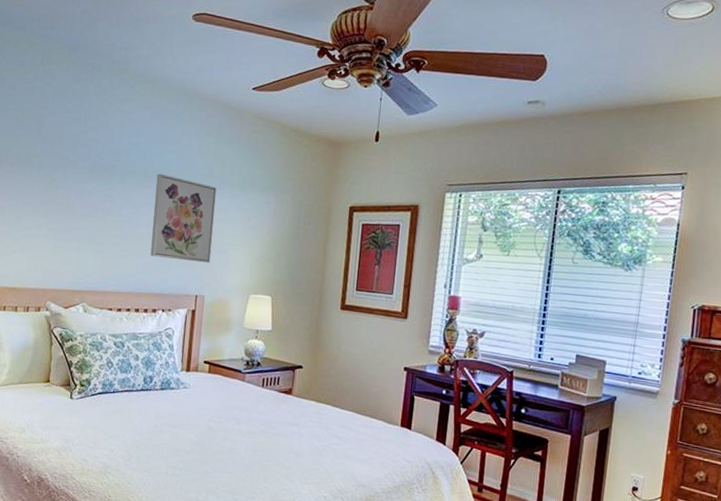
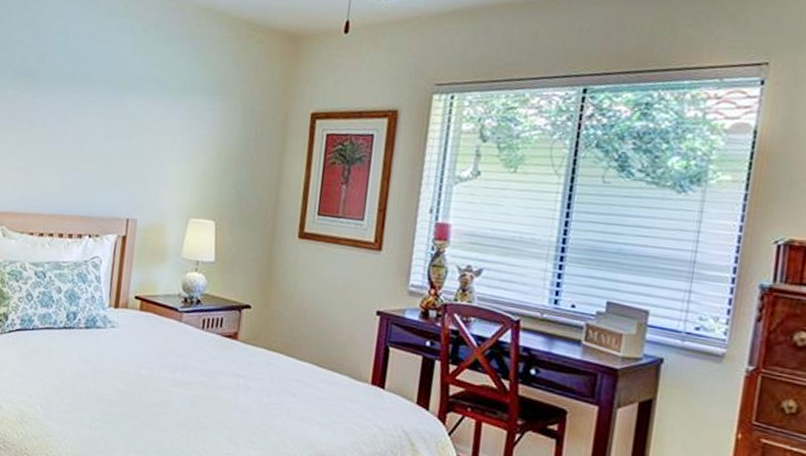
wall art: present [150,173,217,263] -> none [77,77,153,182]

